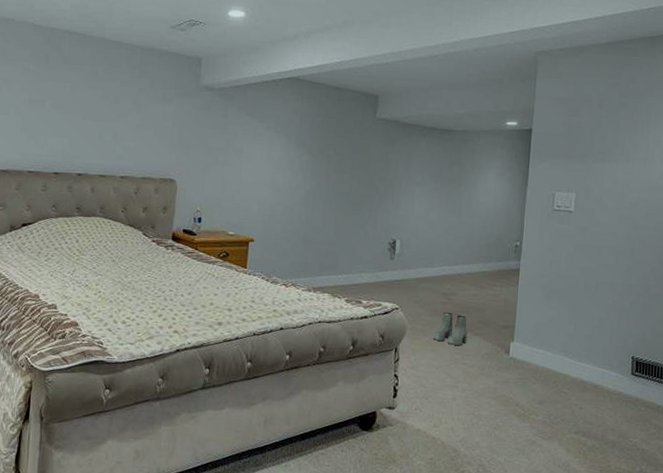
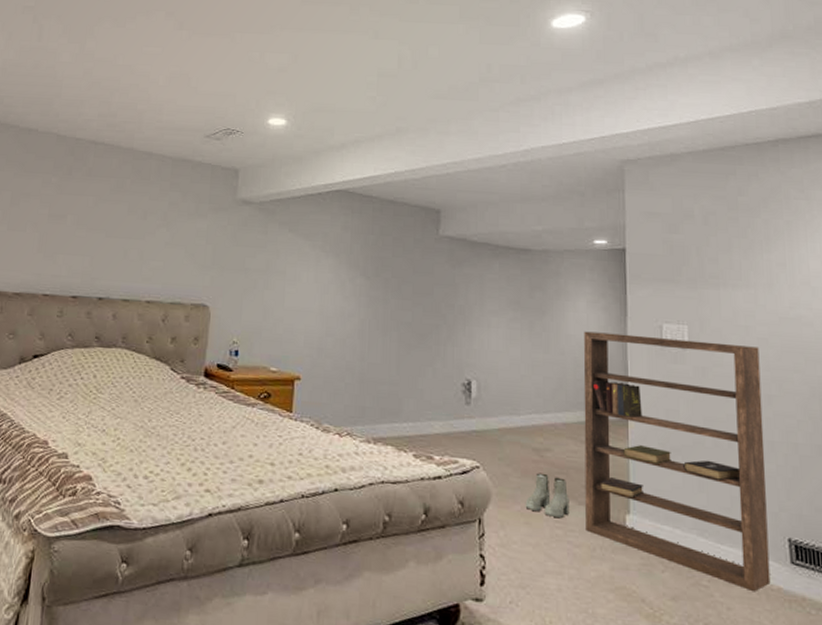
bookshelf: none [478,199,630,395] -> present [583,331,771,591]

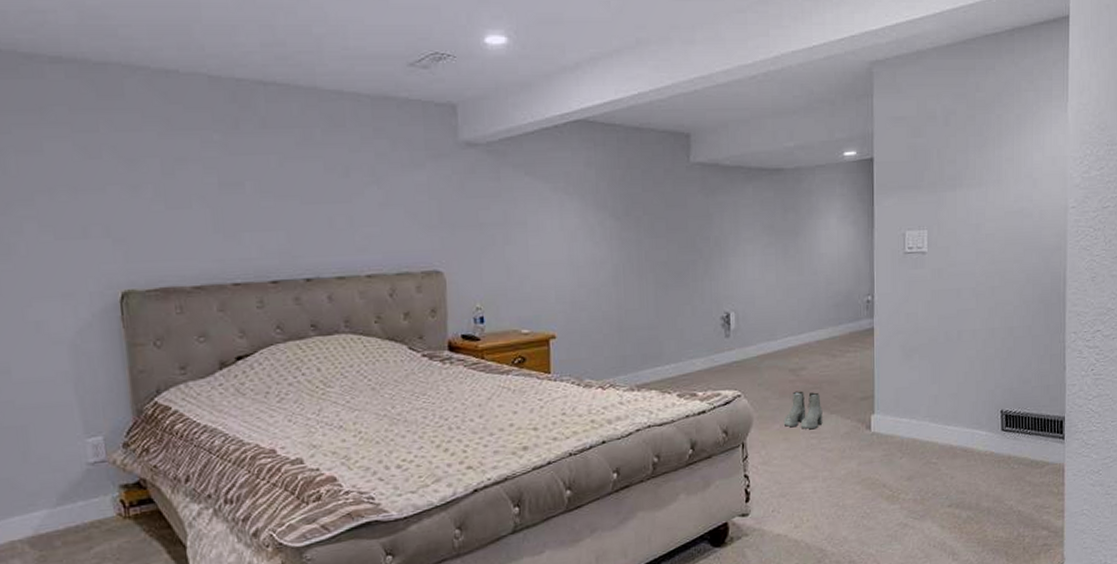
bookshelf: present [583,331,771,591] -> none [834,243,987,459]

